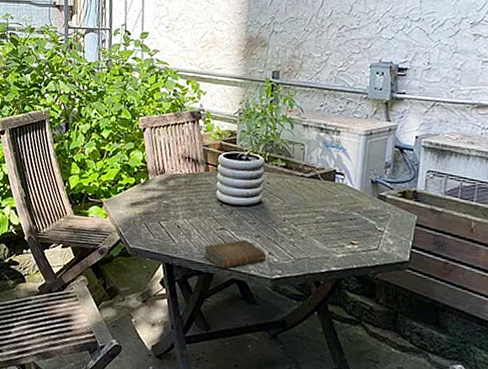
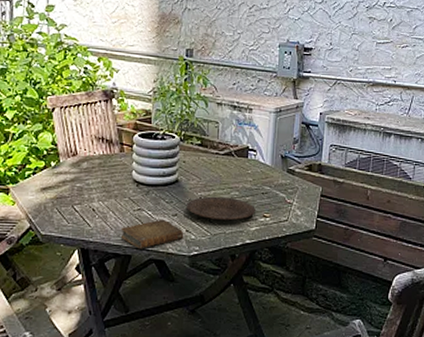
plate: none [269,219,344,246] -> present [185,196,257,221]

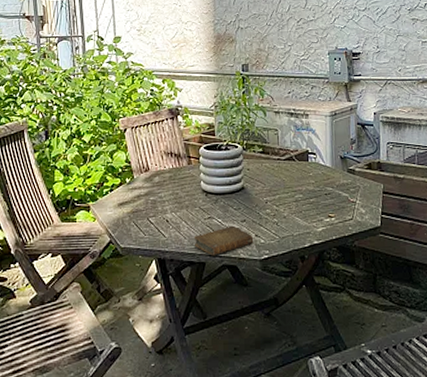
plate: present [185,196,257,221] -> none [253,200,321,224]

